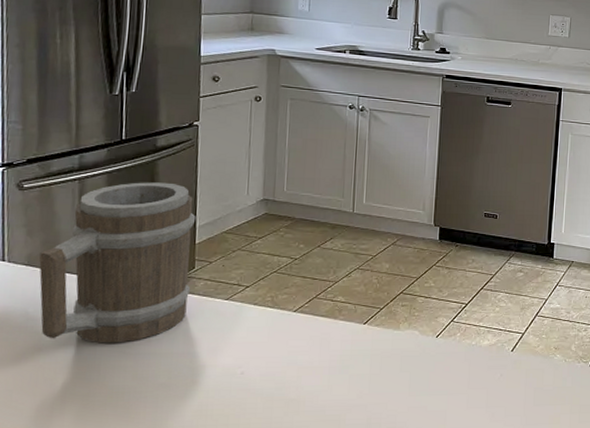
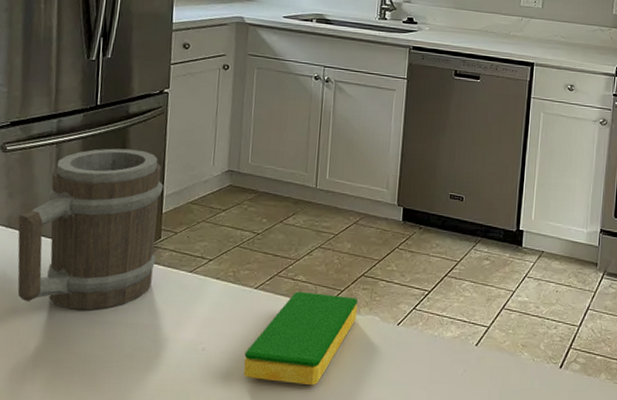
dish sponge: none [284,311,397,400] -> present [243,291,358,386]

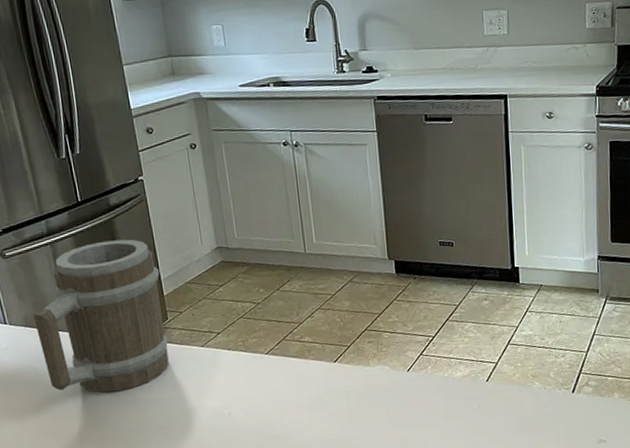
dish sponge: present [243,291,358,386] -> none [268,351,367,435]

